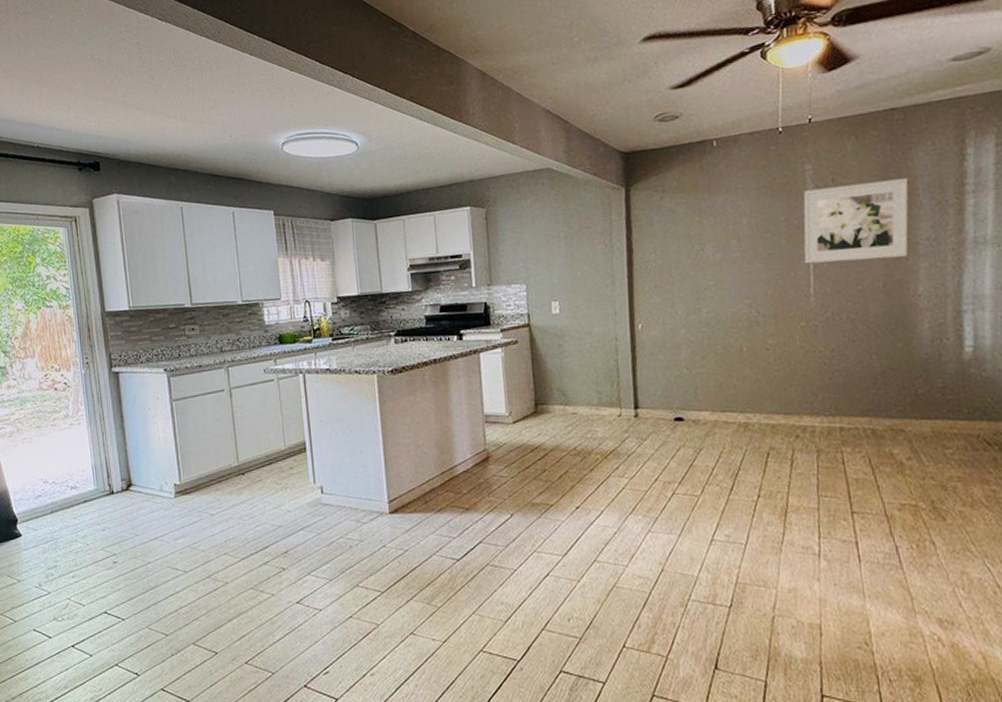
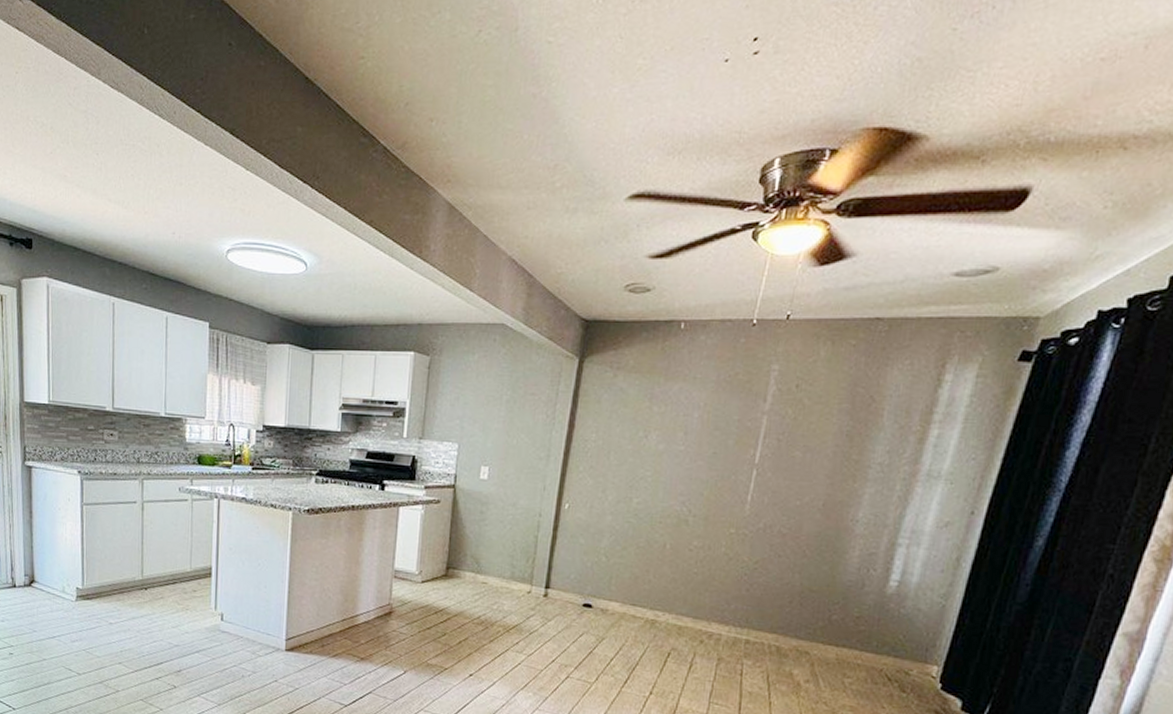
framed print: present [803,178,909,264] -> none [748,392,876,478]

